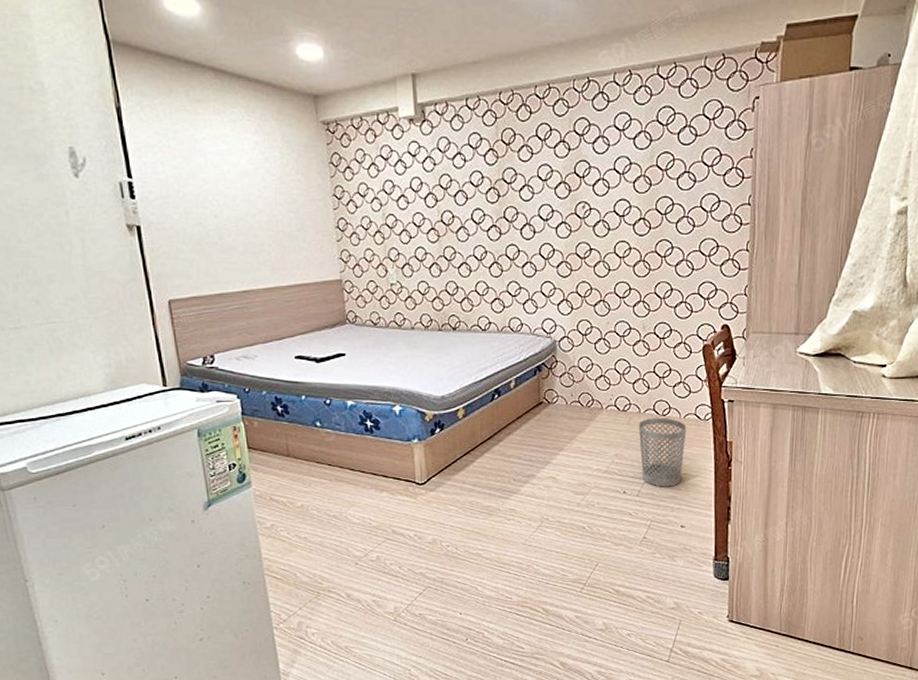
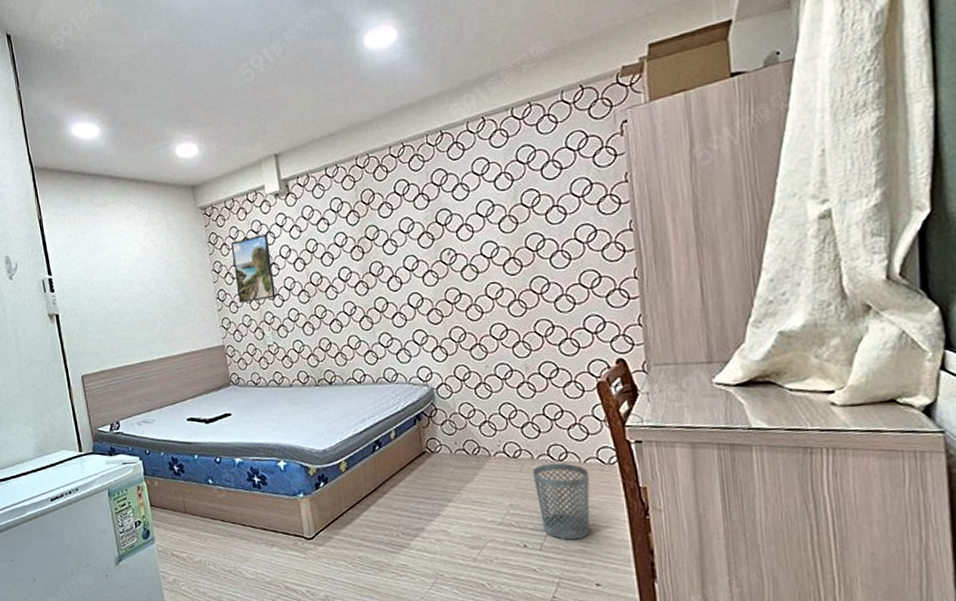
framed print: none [355,162,403,236] -> present [230,234,276,304]

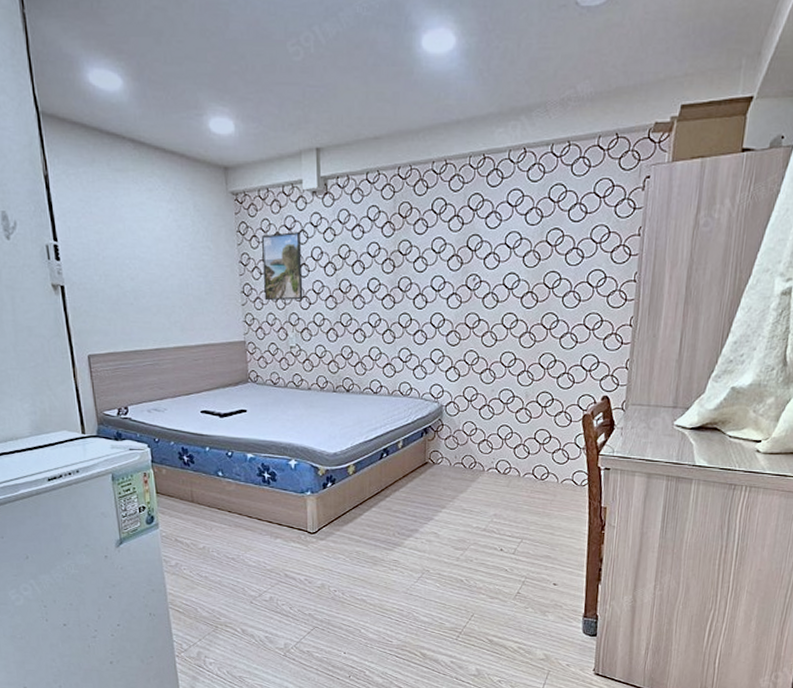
wastebasket: present [532,463,590,540] -> none [517,481,564,547]

